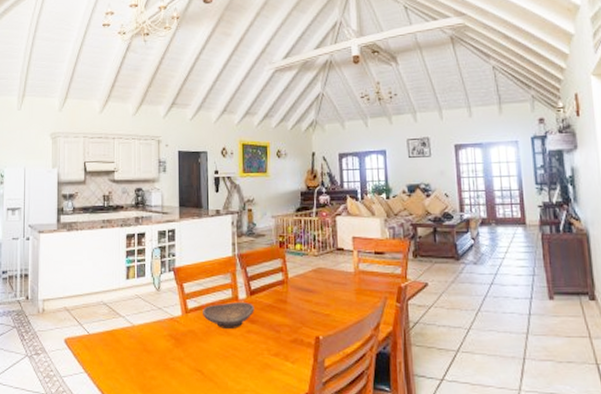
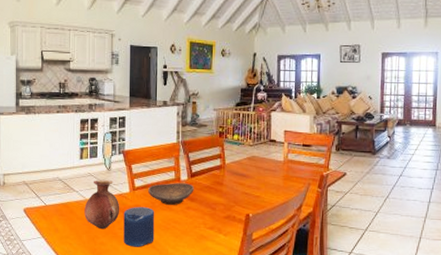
vase: none [132,301,172,361] -> present [84,179,120,230]
candle: none [176,332,212,381] -> present [123,207,155,247]

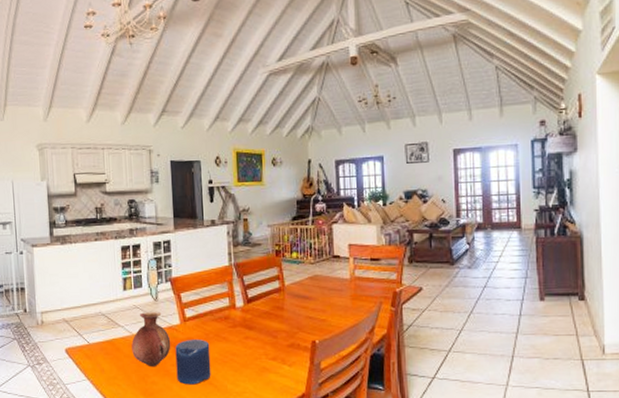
decorative bowl: present [148,183,194,205] -> none [201,310,252,335]

